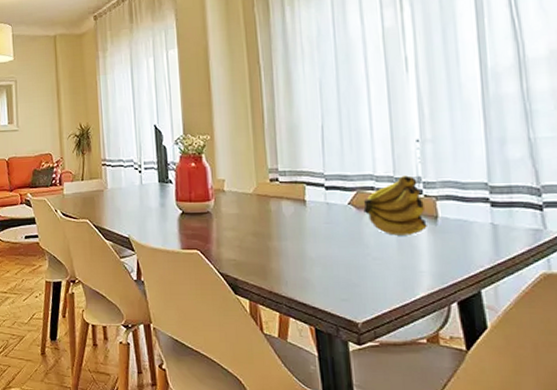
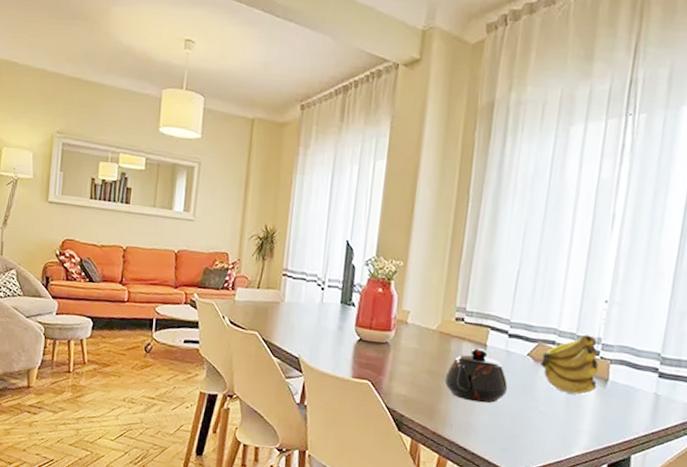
teapot: none [270,205,336,257] -> present [444,348,508,404]

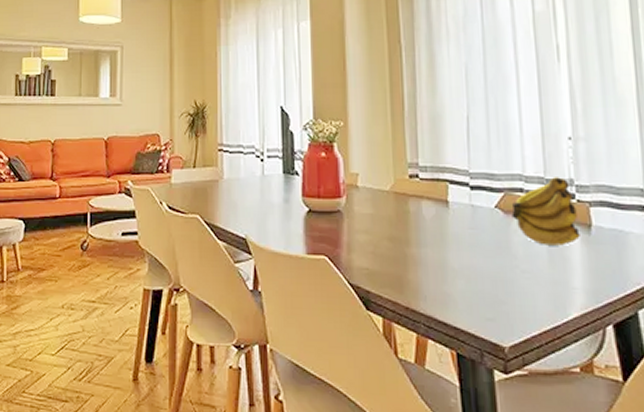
teapot: present [444,348,508,404] -> none [408,206,481,267]

